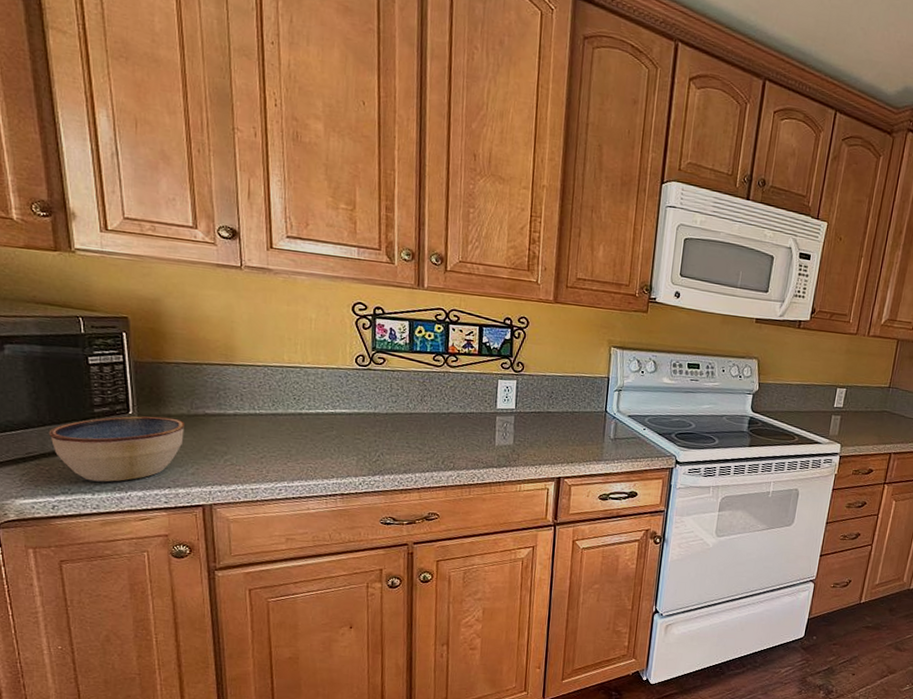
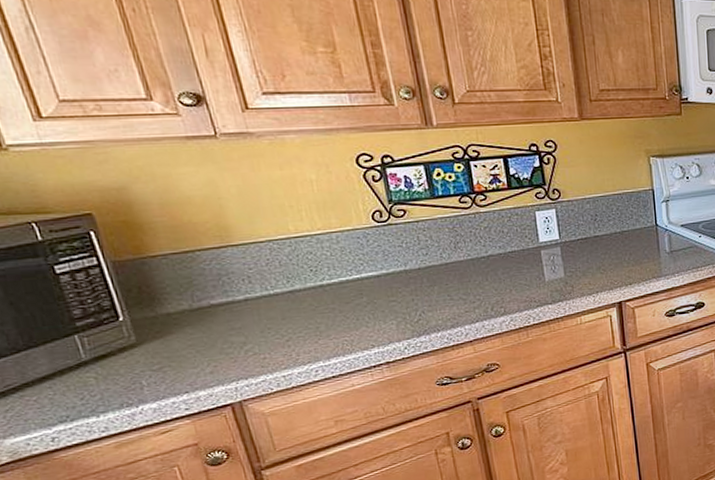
bowl: present [48,416,184,482] -> none [26,316,192,403]

